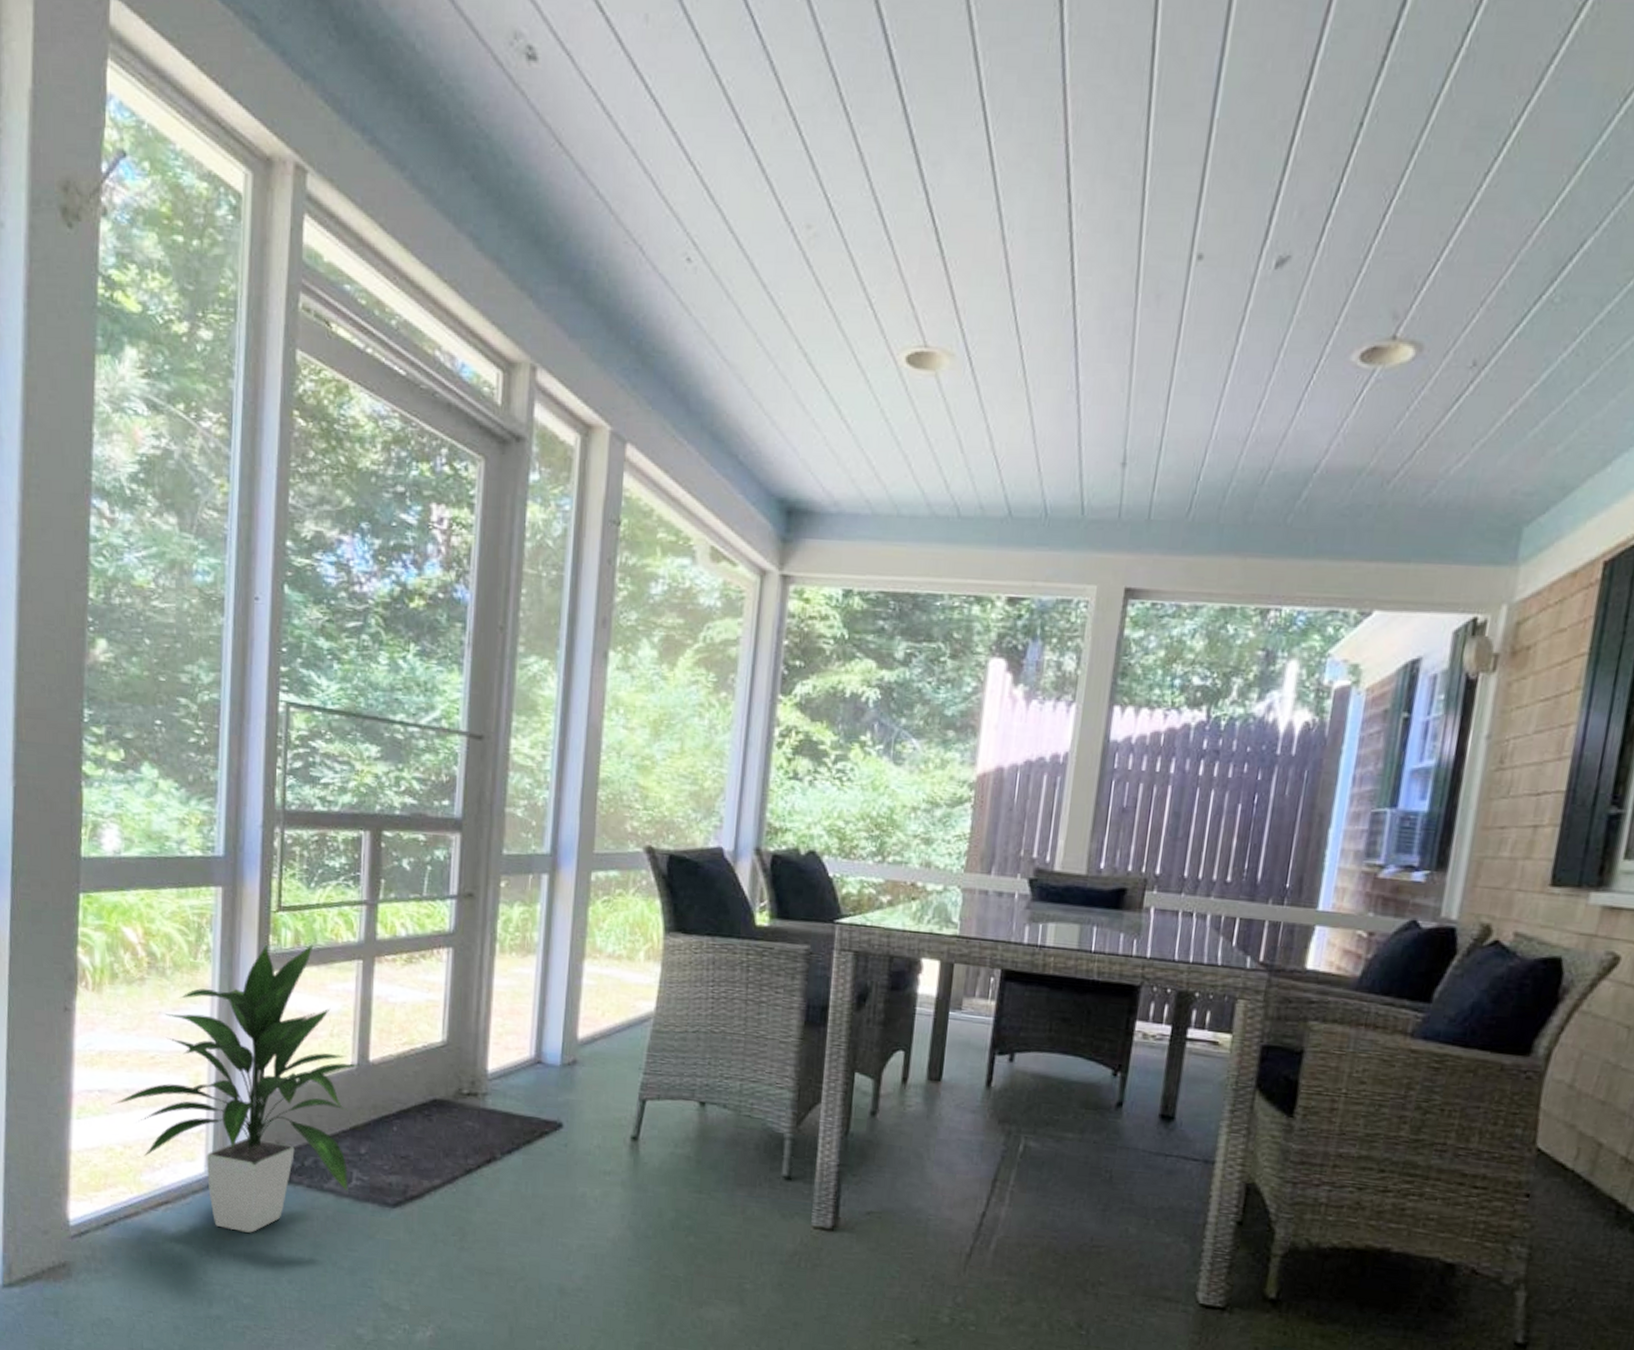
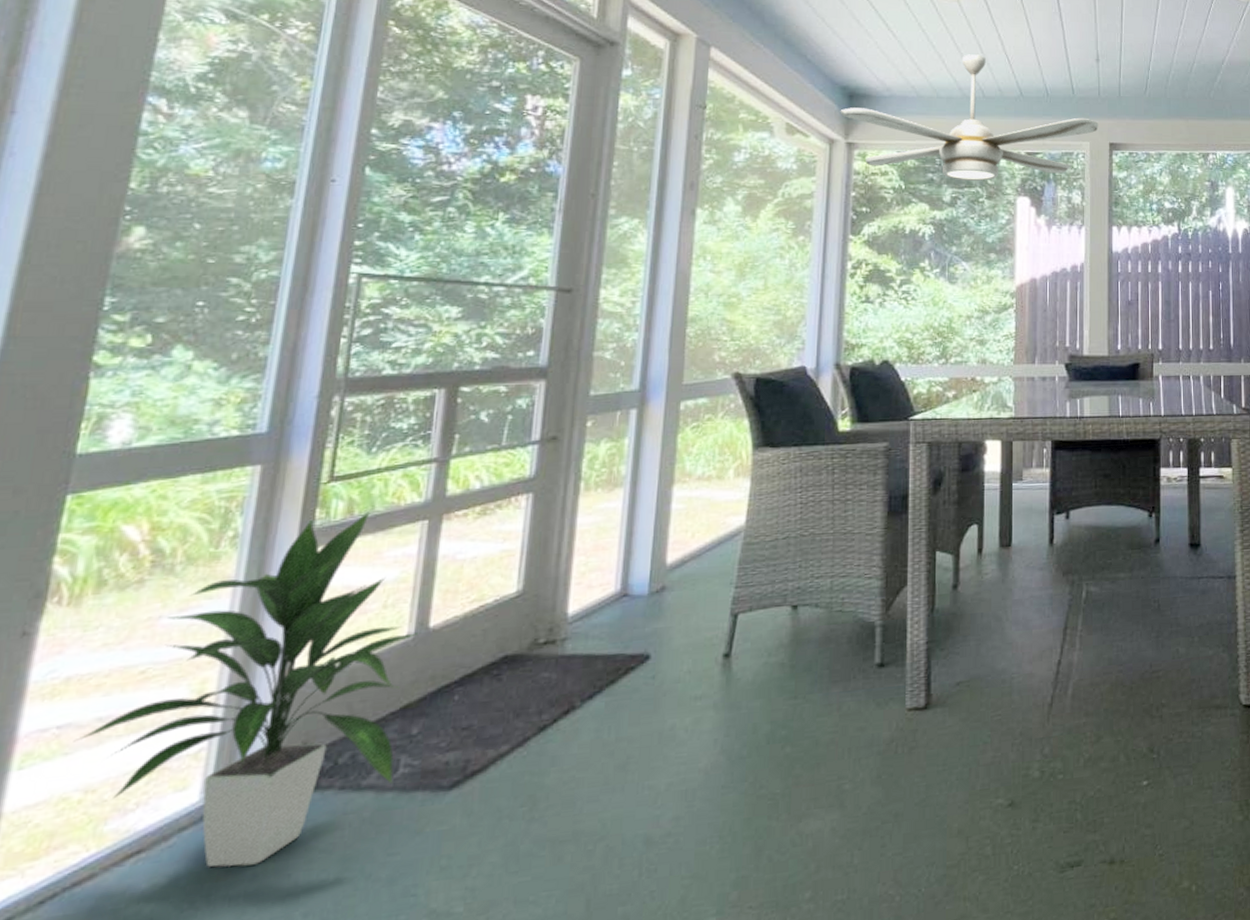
ceiling fan: none [775,454,1113,634] -> present [840,54,1099,181]

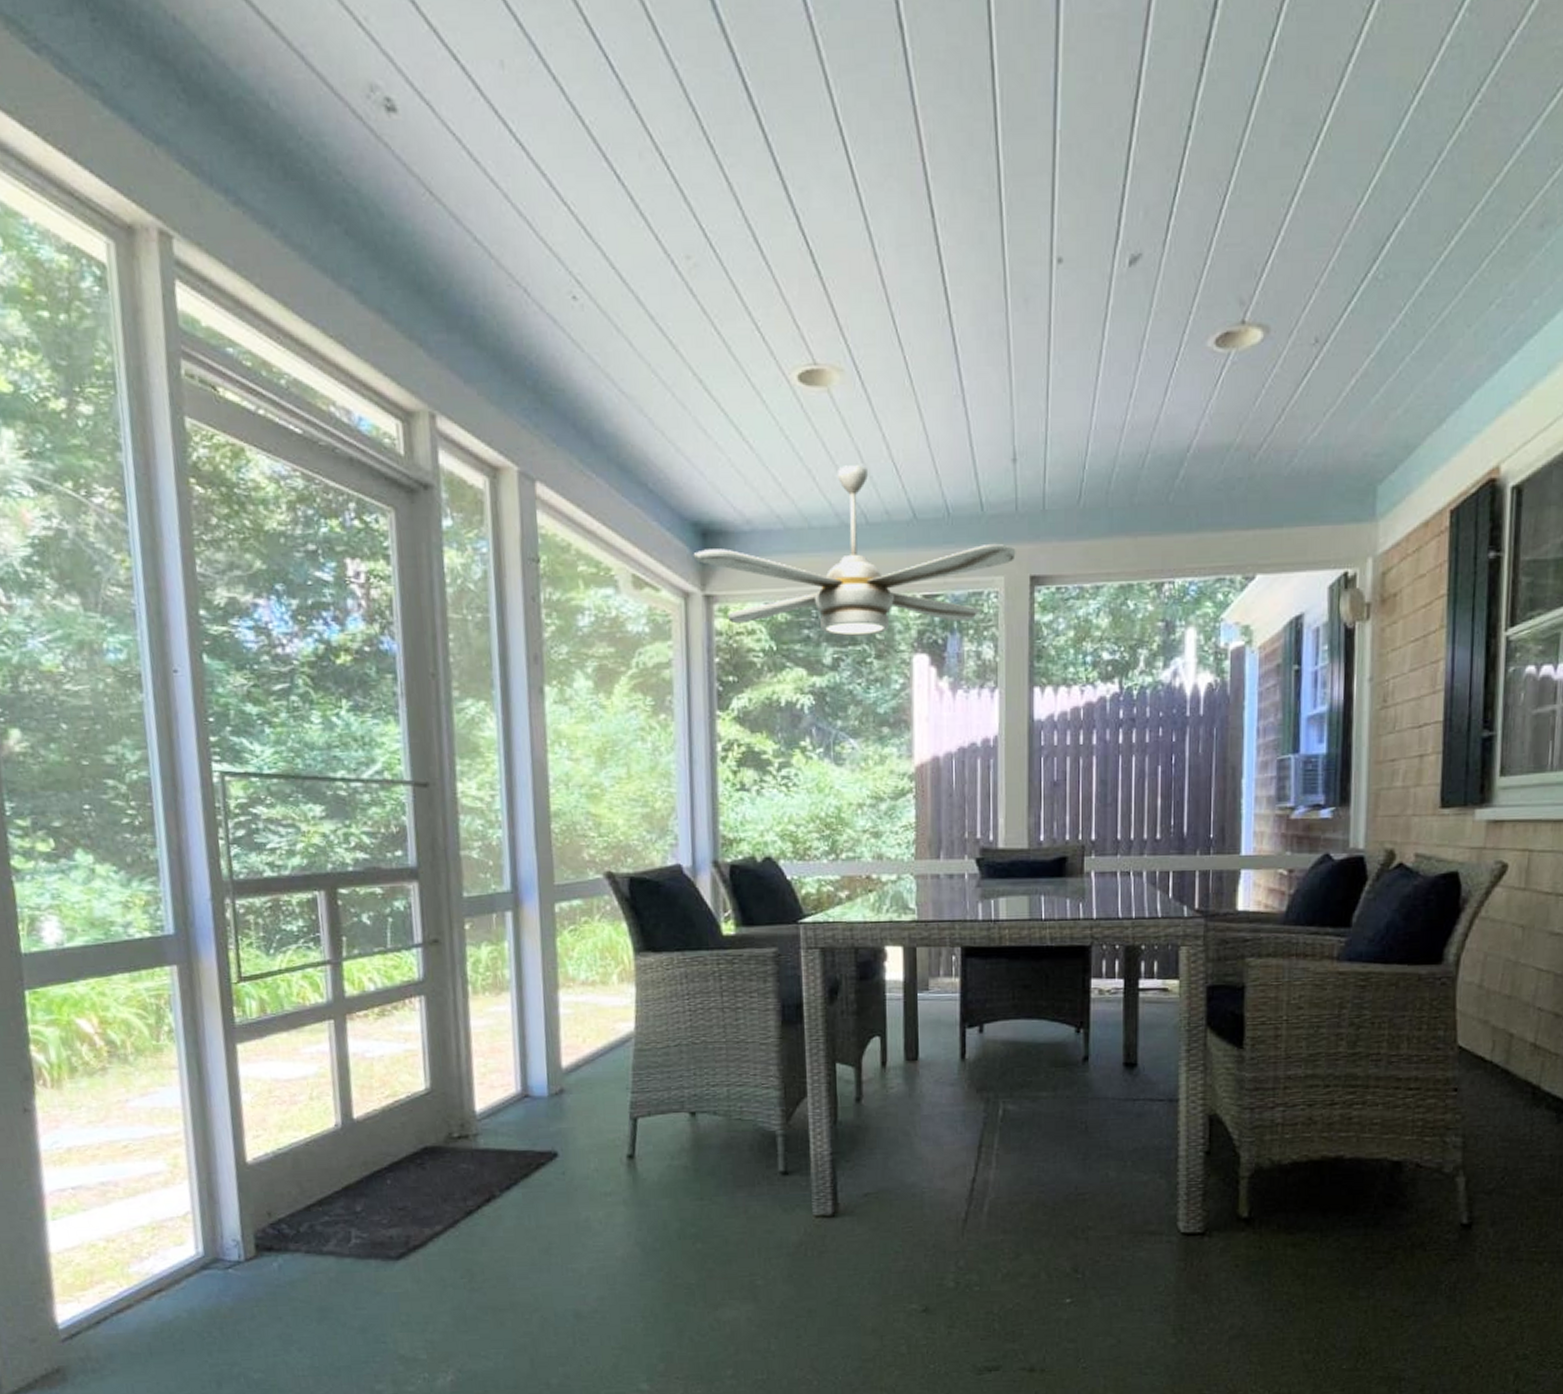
indoor plant: present [73,510,419,868] -> none [87,1009,349,1308]

